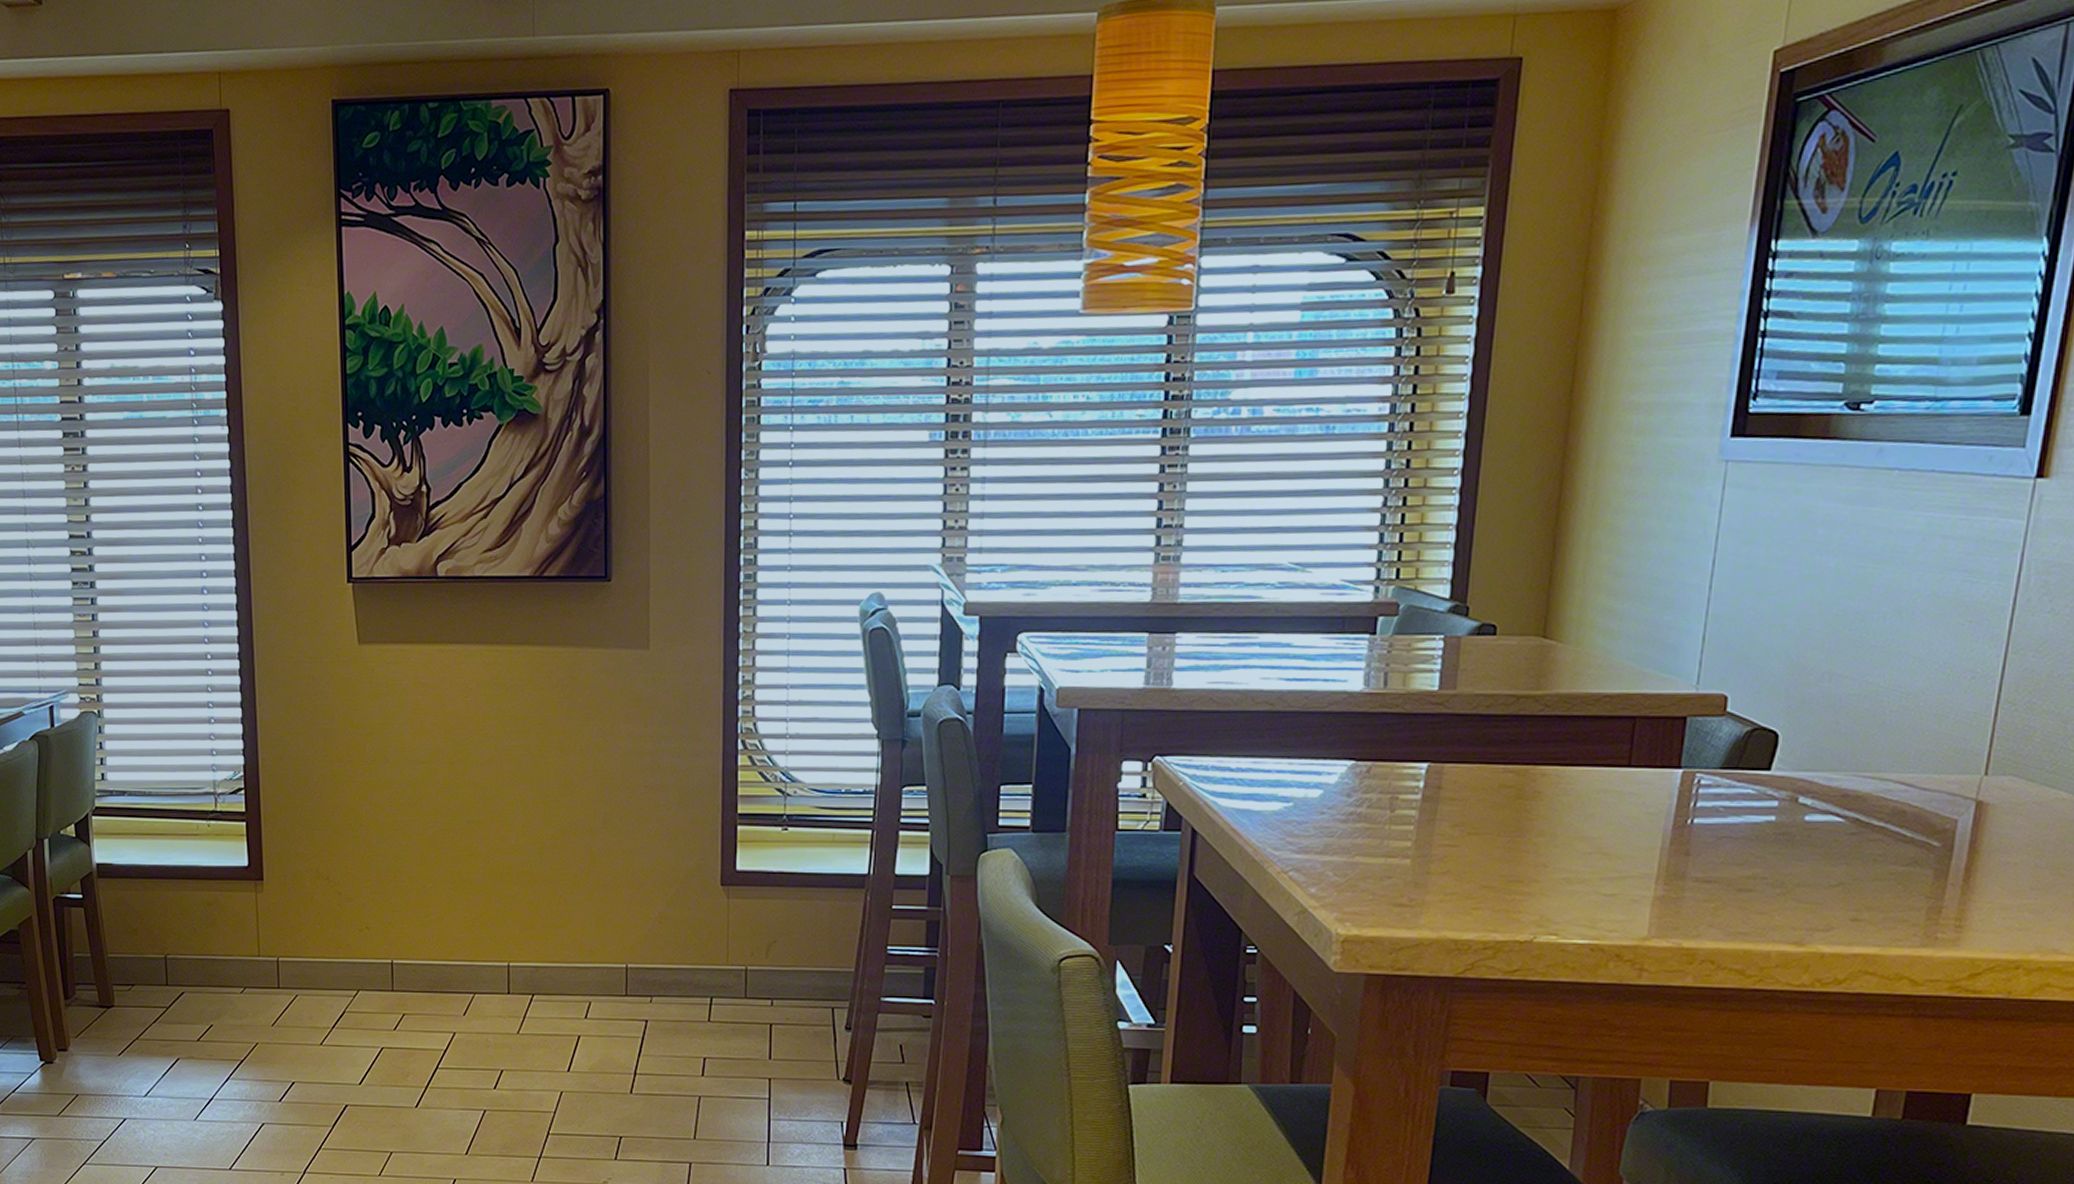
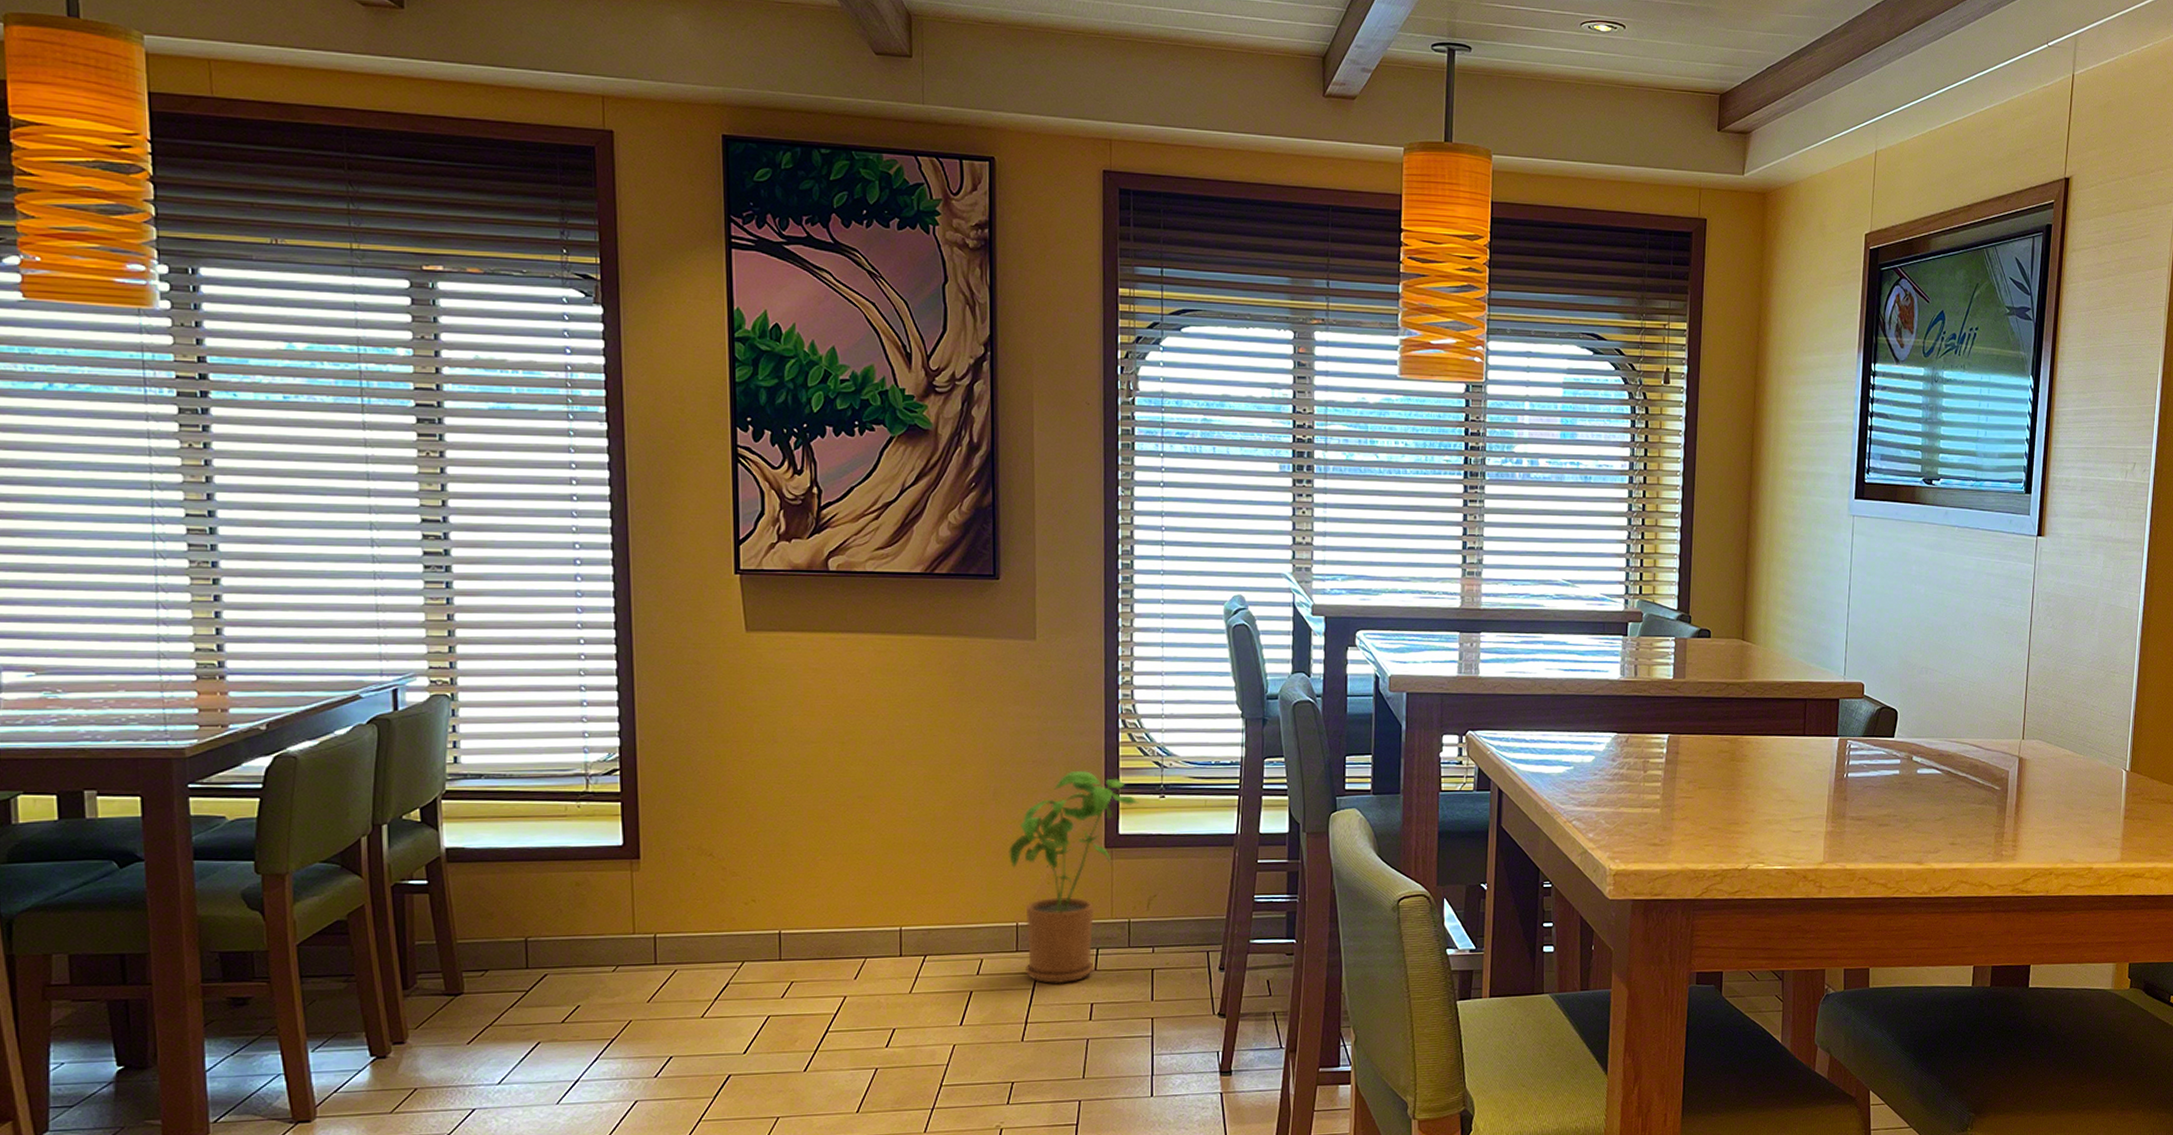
house plant: none [619,798,760,1034] -> present [1009,771,1139,984]

